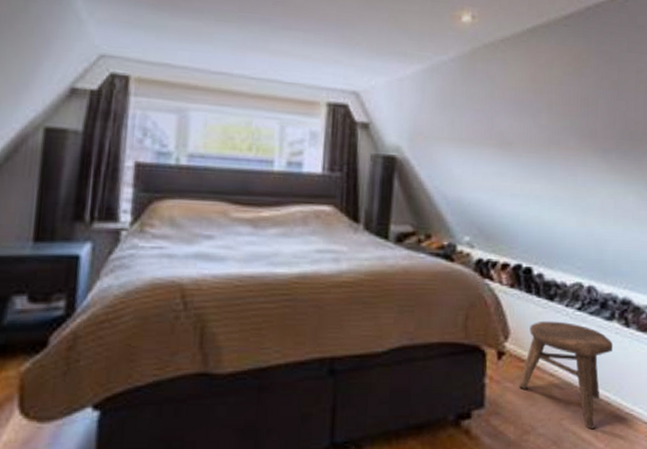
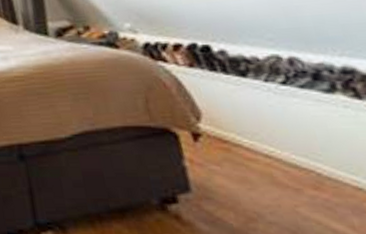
stool: present [519,321,614,428] -> none [224,98,348,218]

